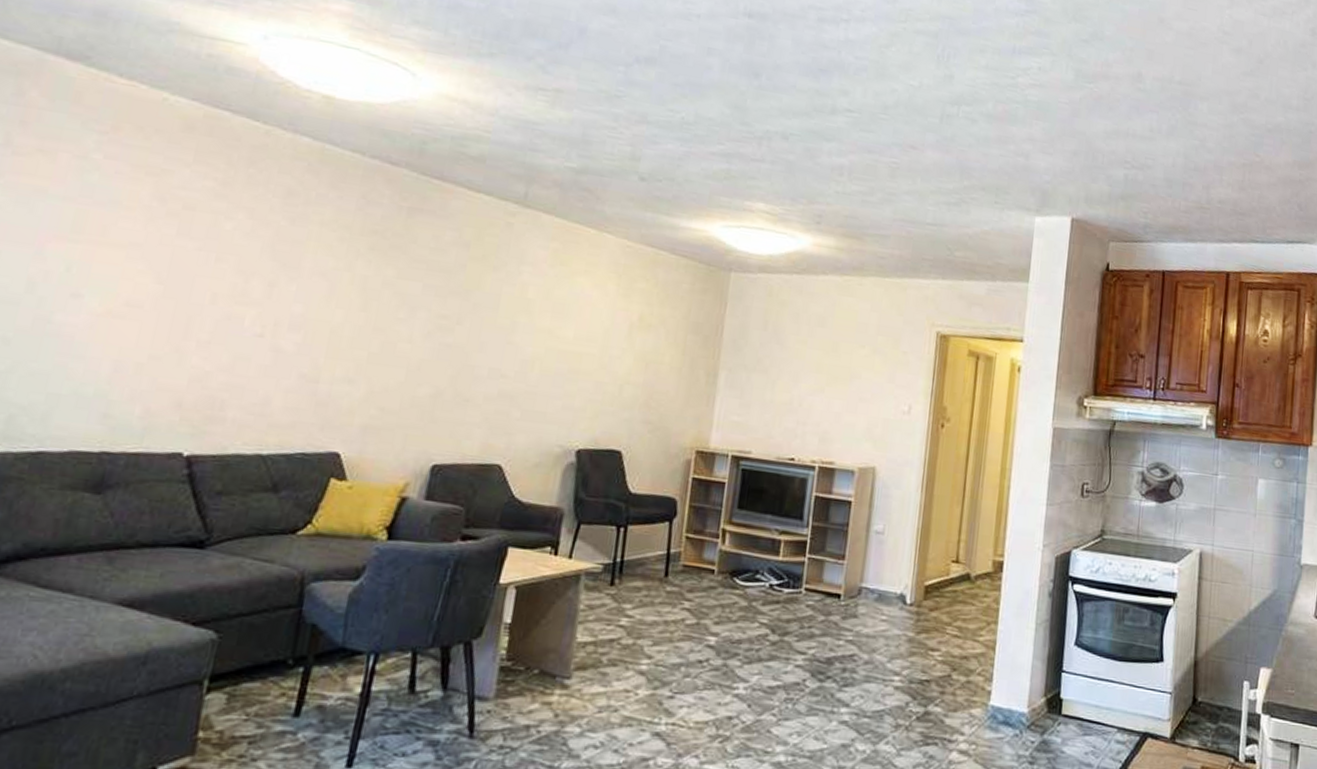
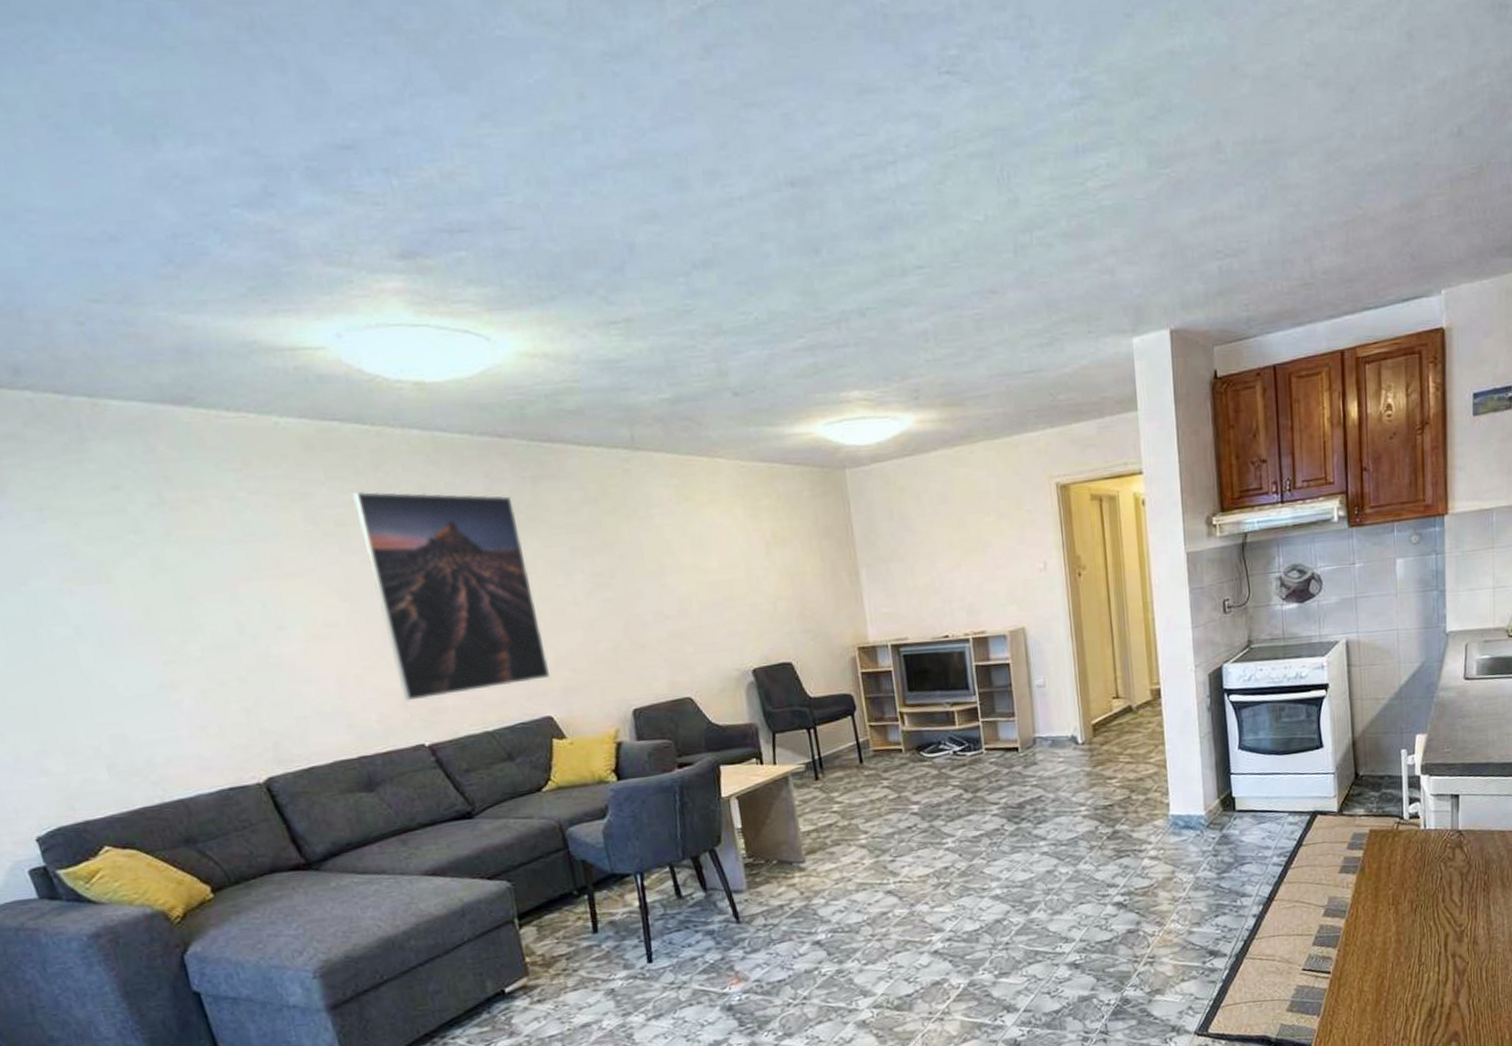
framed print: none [181,181,381,411] -> present [351,491,551,701]

